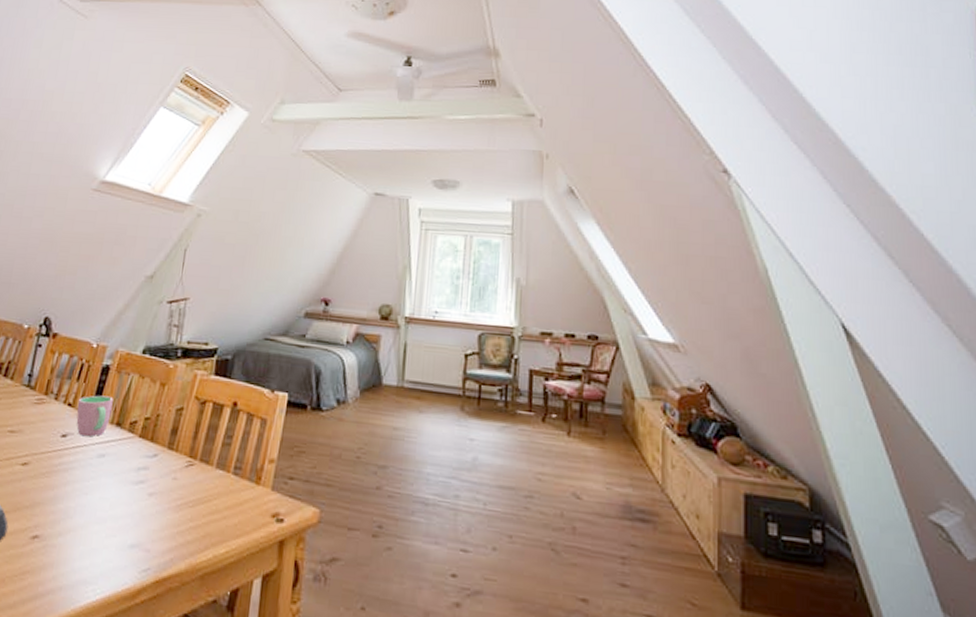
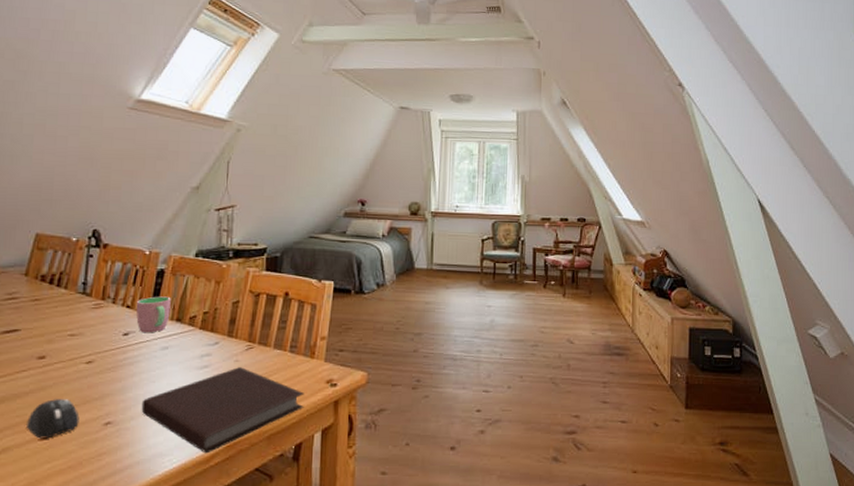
notebook: none [70,486,246,588] -> present [141,367,305,454]

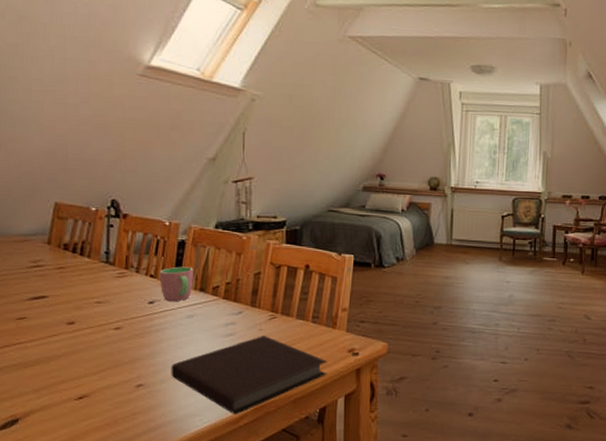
mouse: present [27,399,80,439] -> none [62,362,112,399]

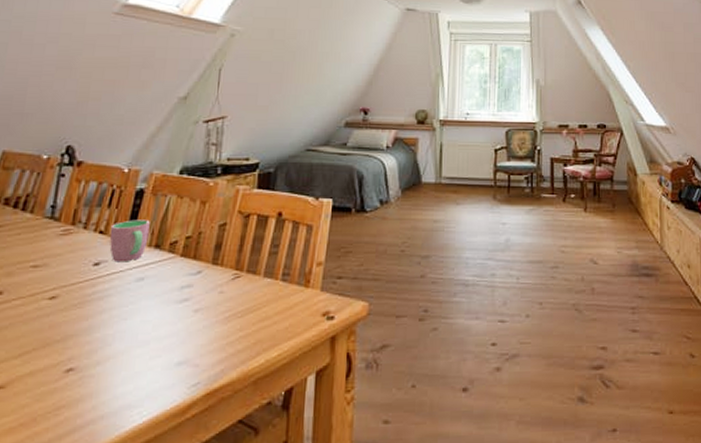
notebook: present [171,336,328,415] -> none [109,300,298,404]

